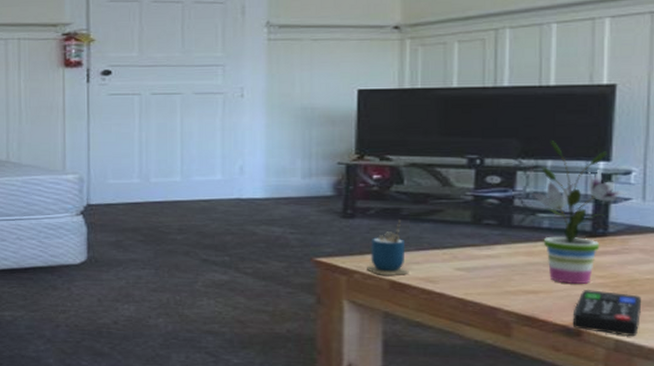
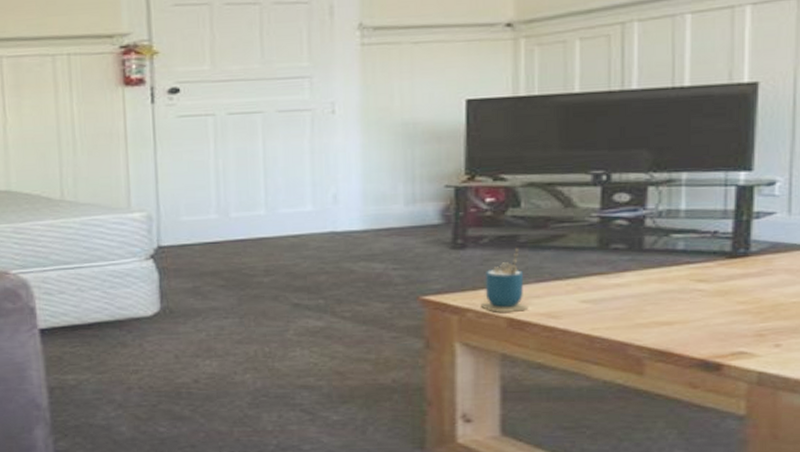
potted plant: present [531,140,628,284] -> none [664,150,772,312]
remote control: present [572,289,641,337] -> none [711,317,786,368]

